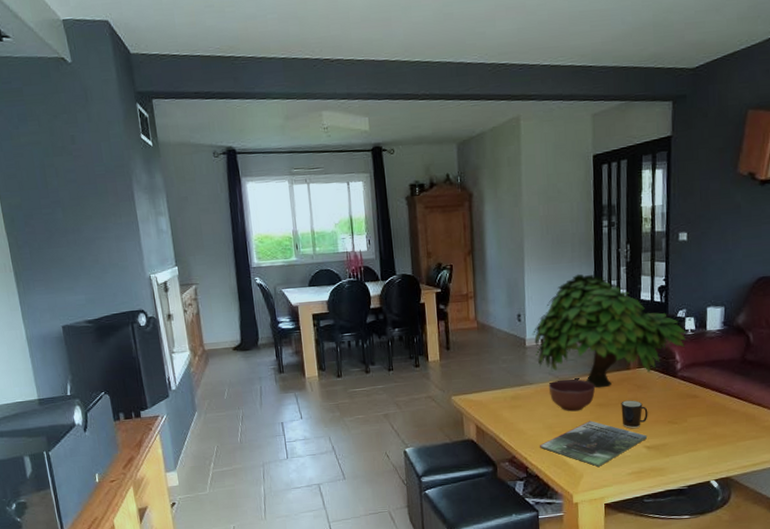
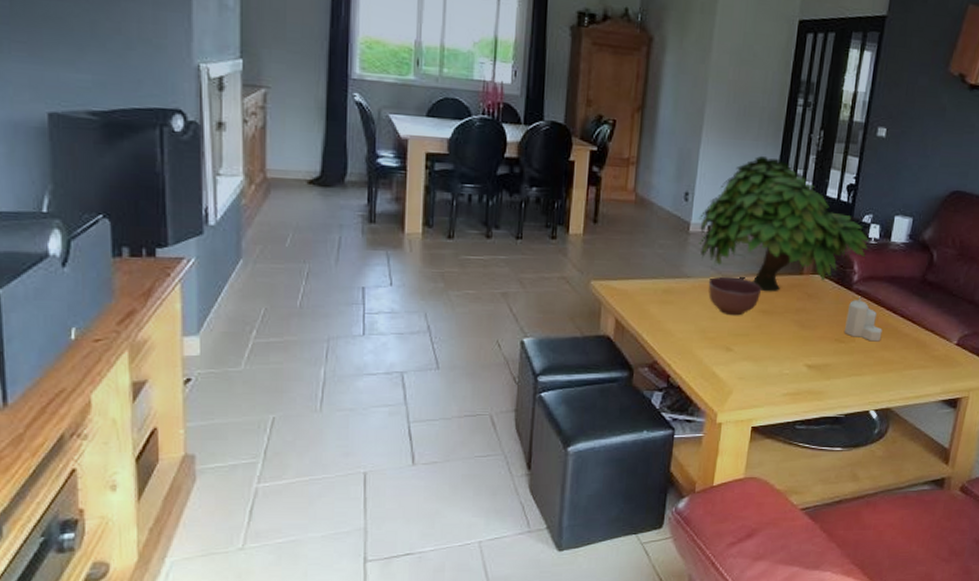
magazine: present [540,421,648,467] -> none [688,329,811,383]
mug: present [621,400,648,429] -> none [785,310,815,344]
candle: none [675,382,711,420] -> present [845,297,883,342]

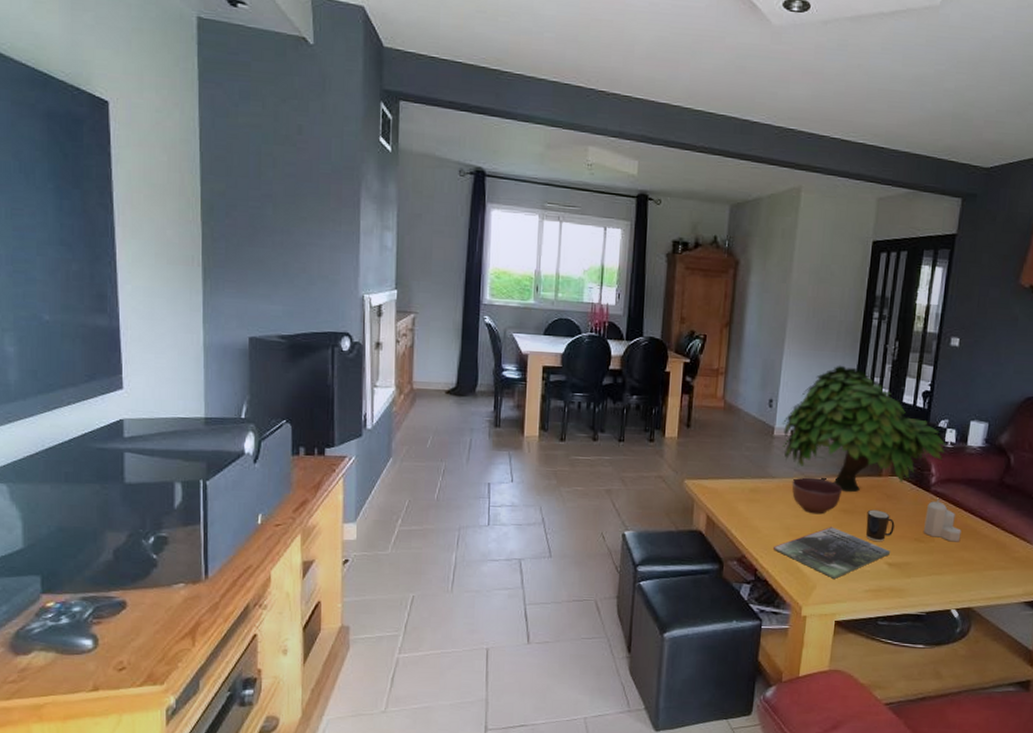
magazine: none [688,329,811,383] -> present [774,527,891,579]
mug: none [785,310,815,344] -> present [865,509,895,542]

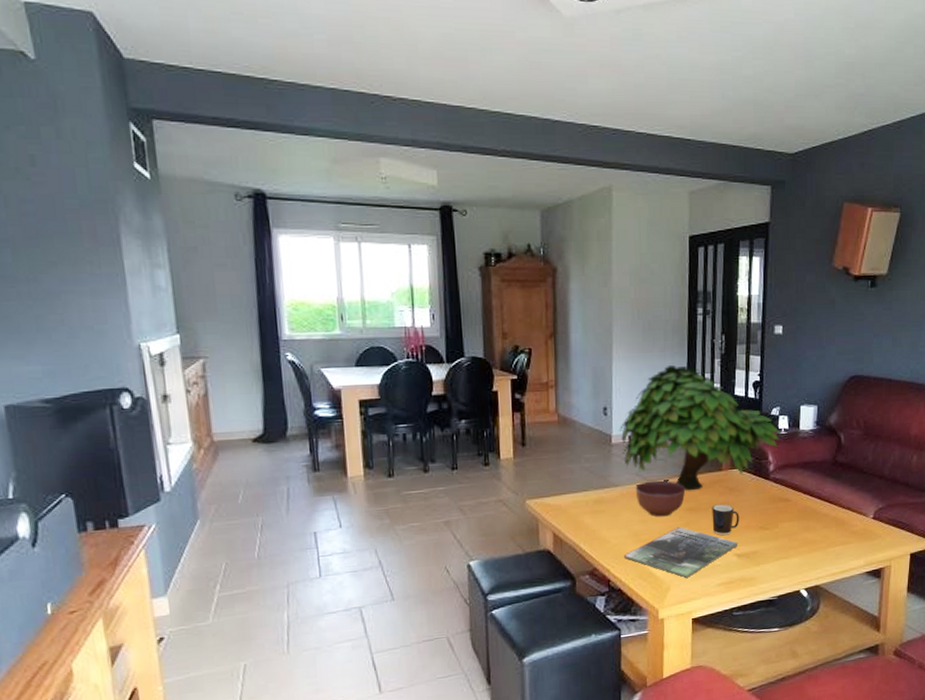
candle: present [924,499,962,542] -> none [767,485,803,525]

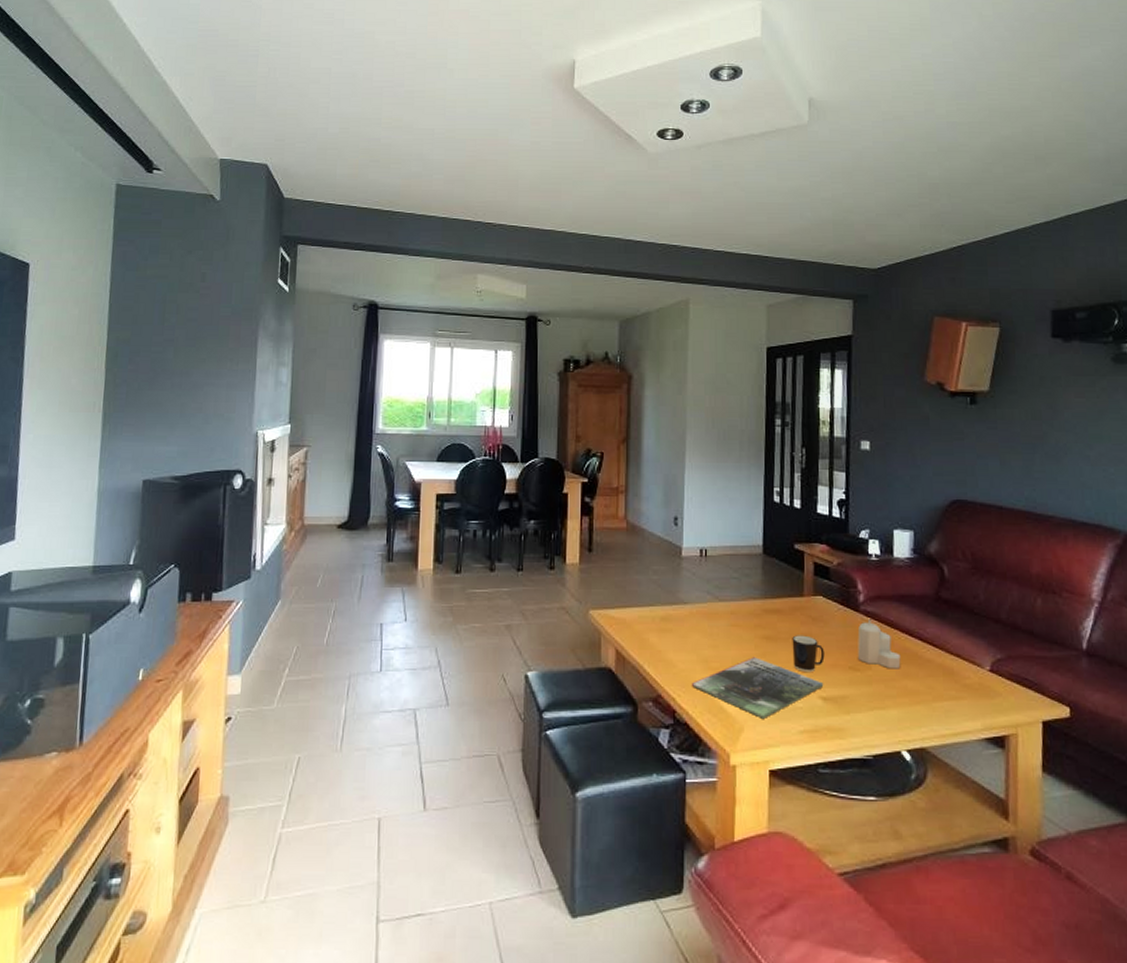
plant: present [618,364,779,491] -> none [689,476,869,617]
bowl: present [635,480,686,517] -> none [706,601,762,643]
candle: none [767,485,803,525] -> present [857,619,901,669]

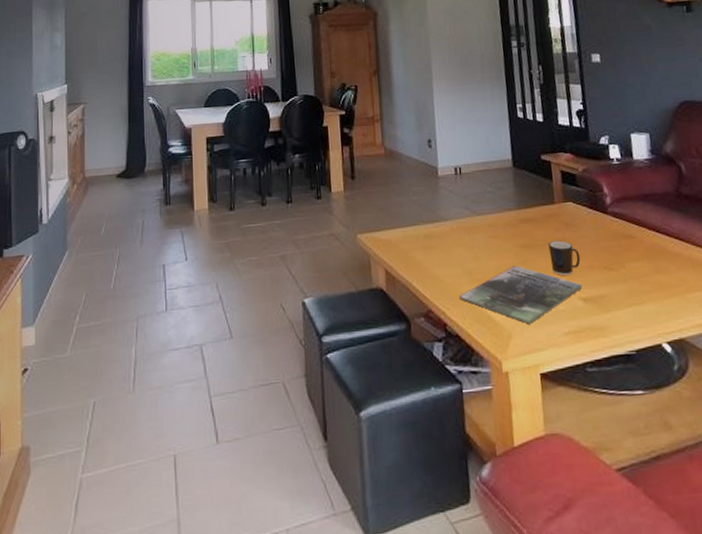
candle: present [857,619,901,669] -> none [608,220,652,266]

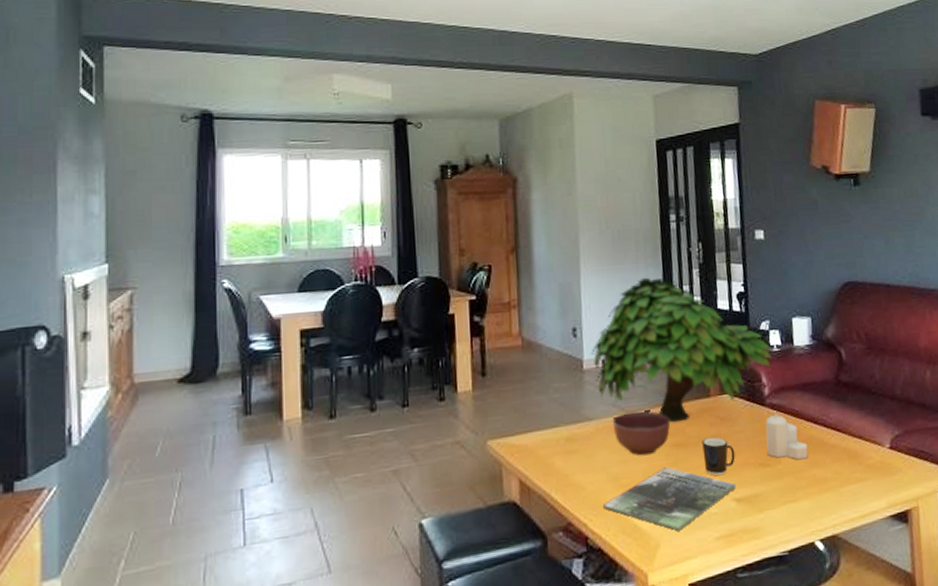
plant: none [444,96,612,226] -> present [590,277,772,423]
bowl: none [465,214,519,254] -> present [612,411,671,456]
candle: none [608,220,652,266] -> present [765,412,809,460]

